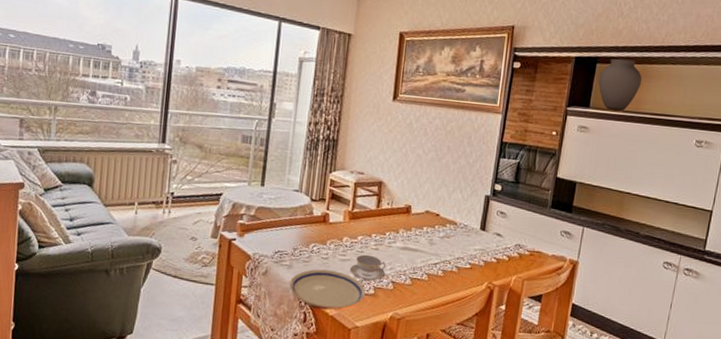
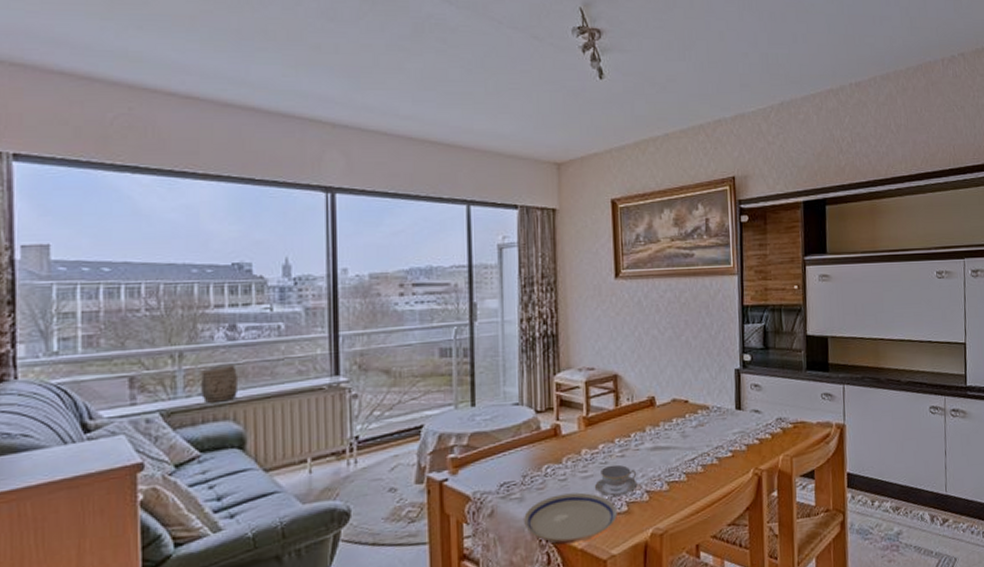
decorative planter: none [67,120,93,149] -> present [201,364,237,403]
vase: present [598,58,642,111] -> none [830,197,873,253]

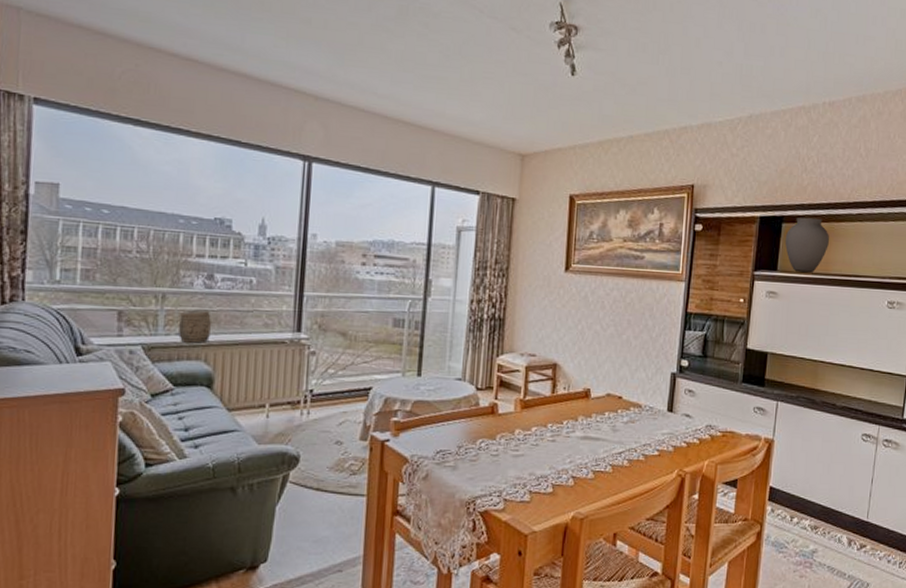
plate: present [524,492,617,545] -> none [455,468,543,515]
teacup: present [594,464,638,496] -> none [523,448,565,477]
vase: none [830,197,873,253] -> present [785,217,829,273]

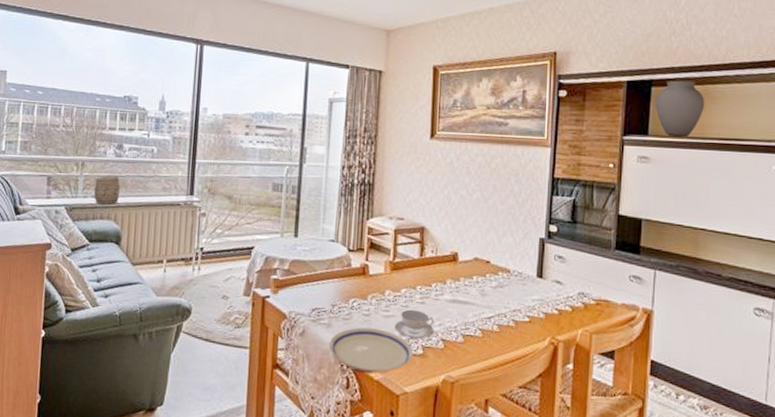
plate: none [455,468,543,515] -> present [329,327,413,375]
teacup: none [523,448,565,477] -> present [394,309,435,339]

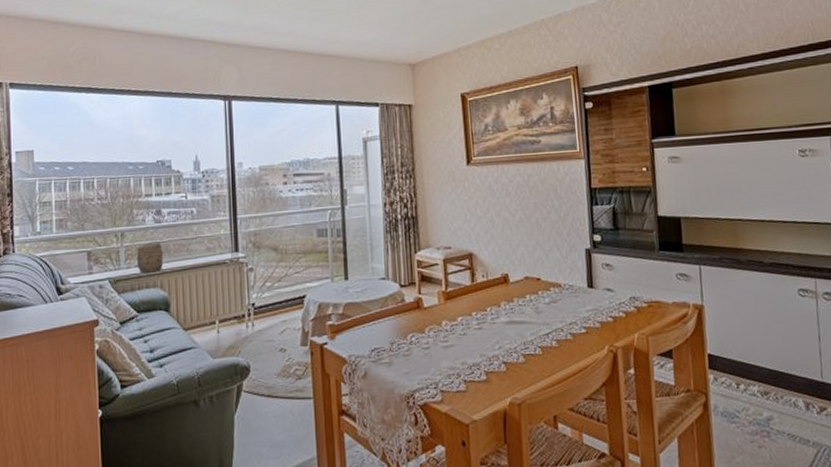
plate: present [329,327,413,375] -> none [393,360,477,407]
teacup: present [394,309,435,339] -> none [454,336,495,365]
vase: present [655,80,704,137] -> none [677,78,724,134]

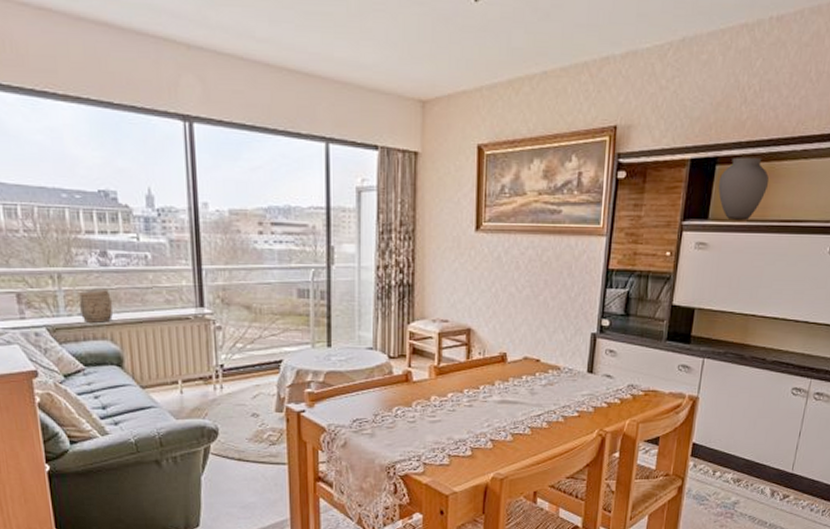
vase: none [677,78,724,134] -> present [718,157,769,220]

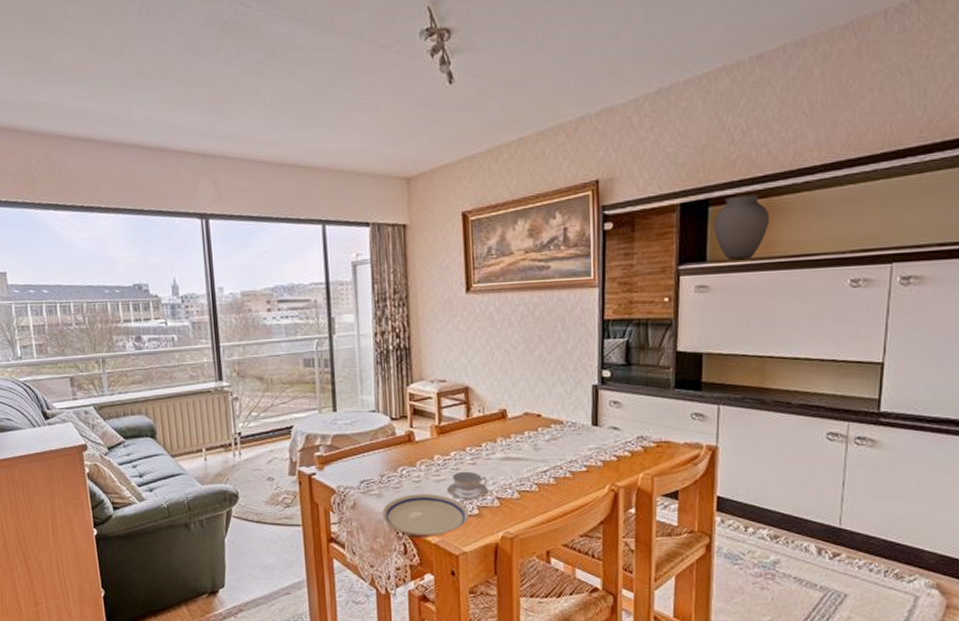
decorative planter: present [79,288,113,323] -> none [119,369,147,400]
plate: none [374,434,461,478] -> present [382,494,469,538]
teacup: none [441,413,483,441] -> present [446,471,489,500]

